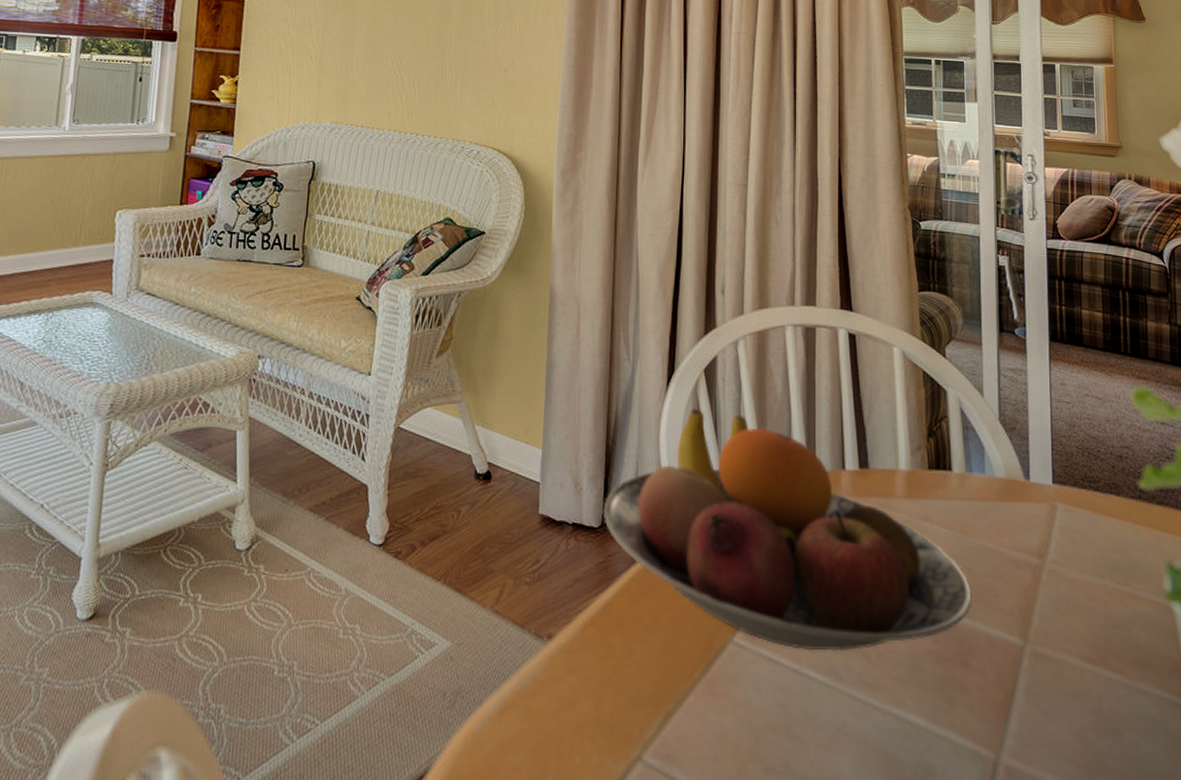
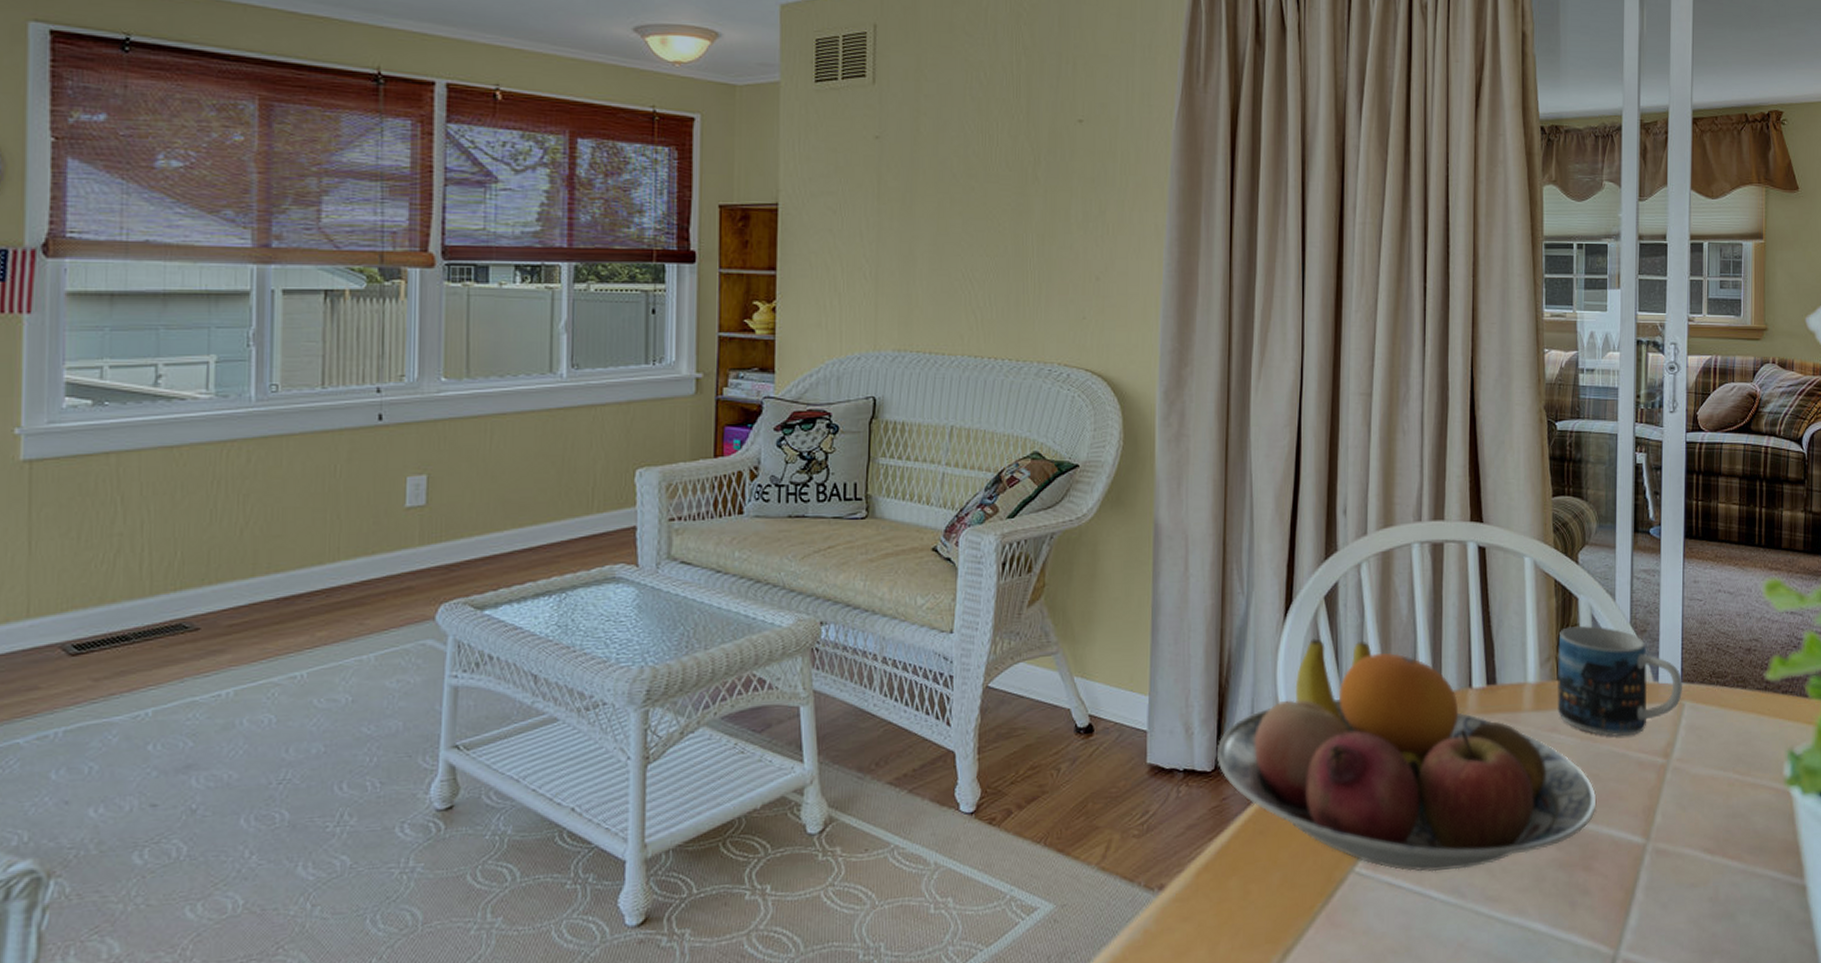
mug: none [928,418,1055,533] -> present [1557,626,1683,737]

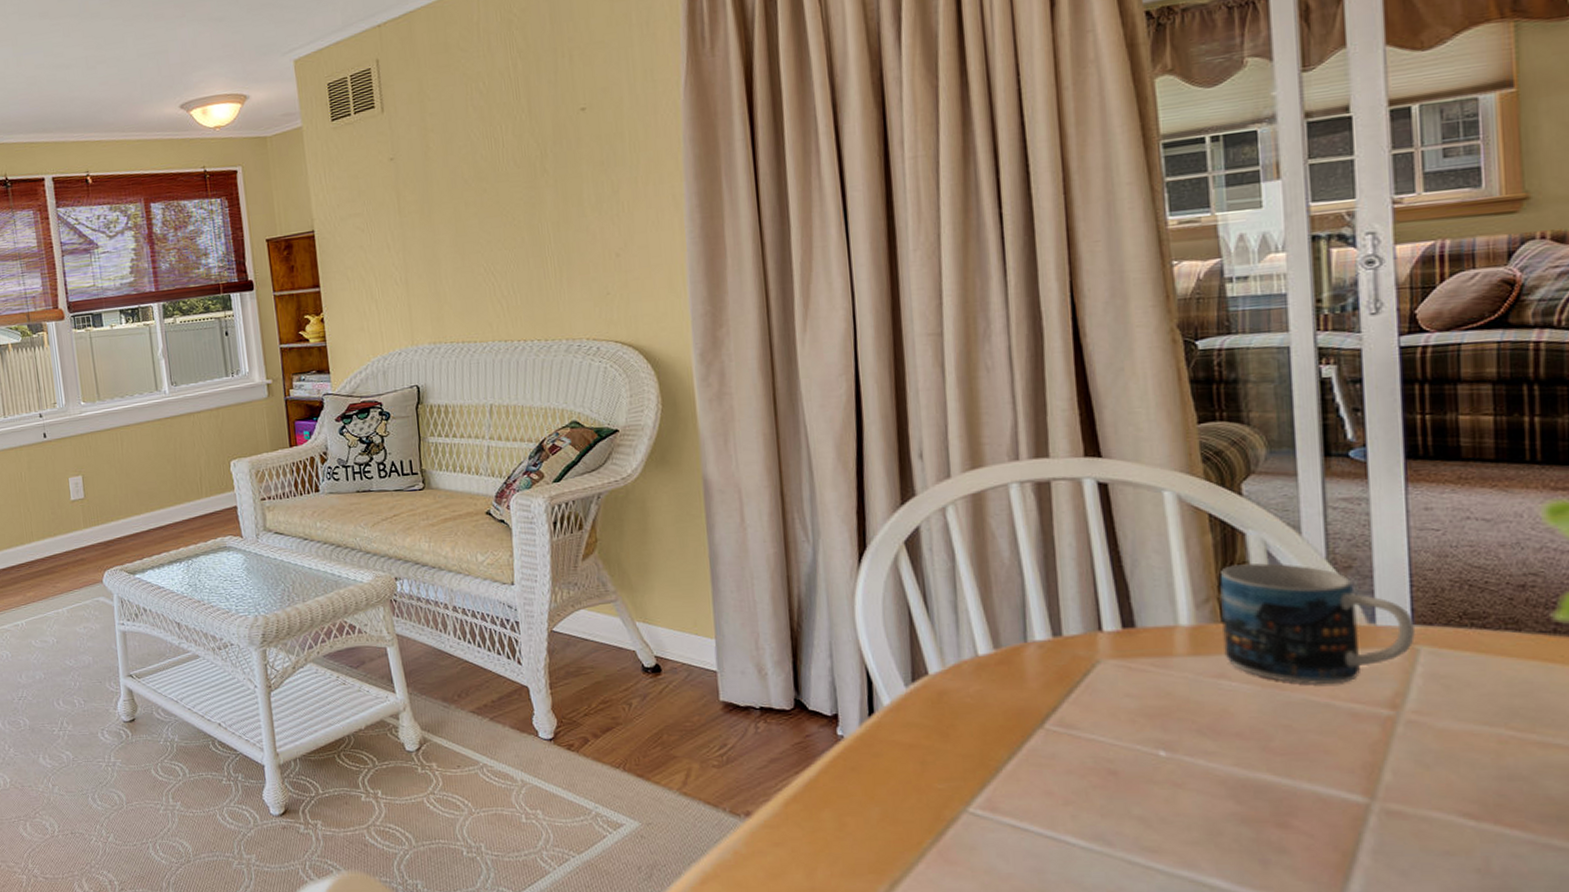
fruit bowl: present [1217,638,1597,872] -> none [795,583,1291,818]

